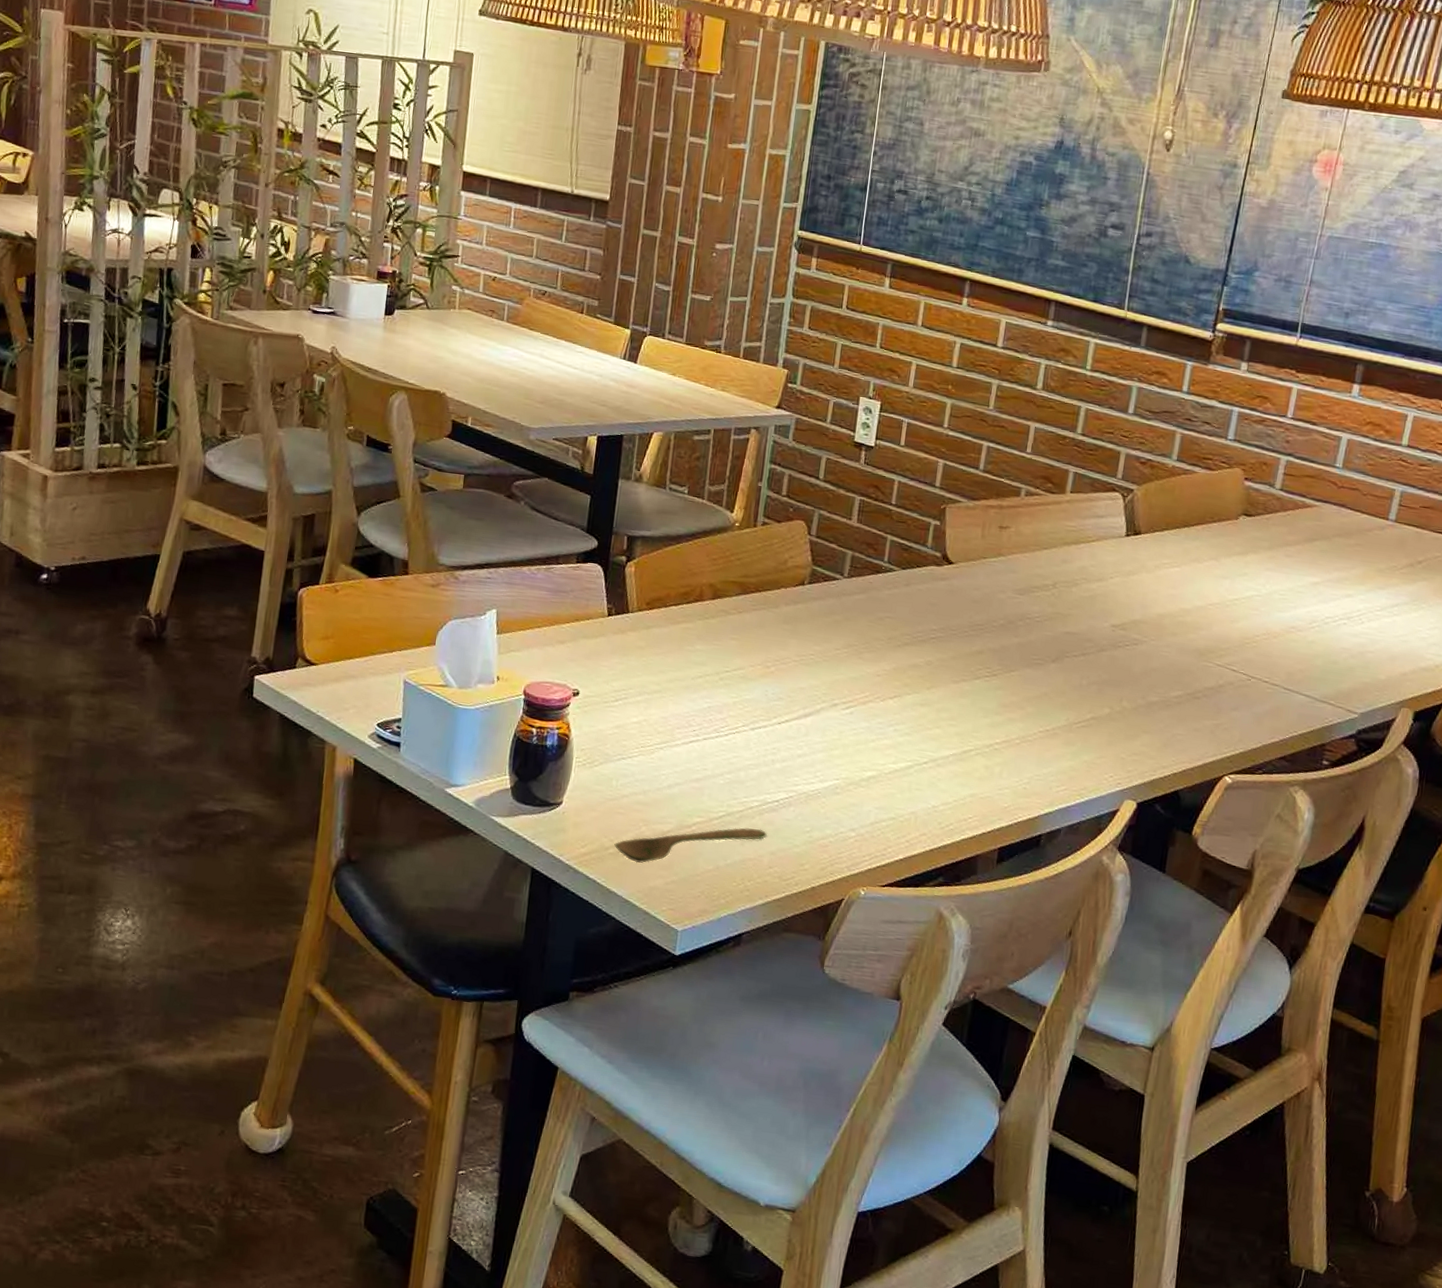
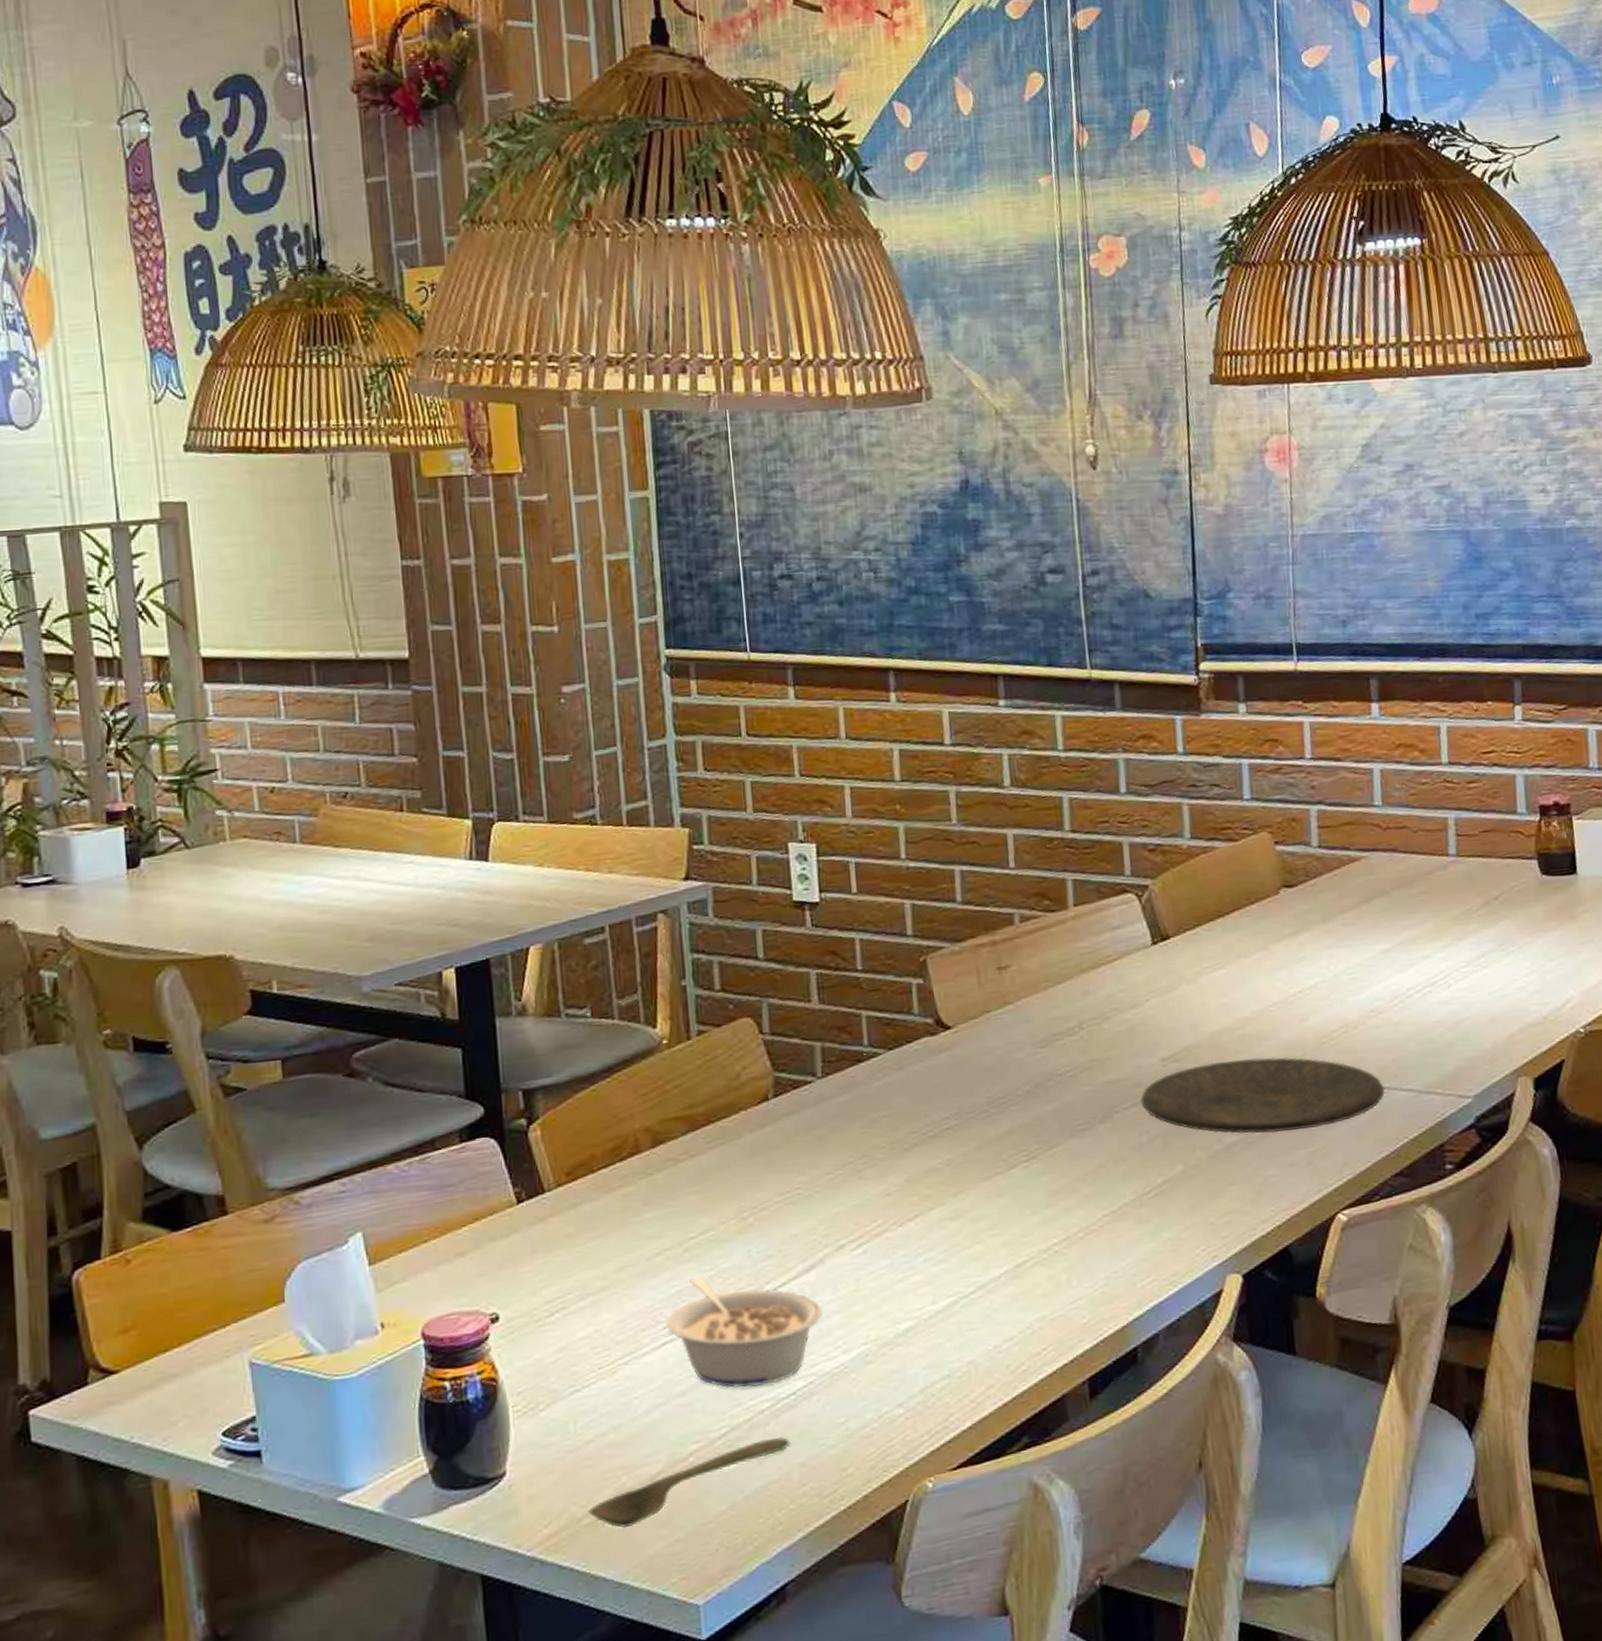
legume: none [696,699,812,791] -> present [666,1275,823,1389]
plate: none [1088,636,1288,707] -> present [1140,1057,1385,1134]

